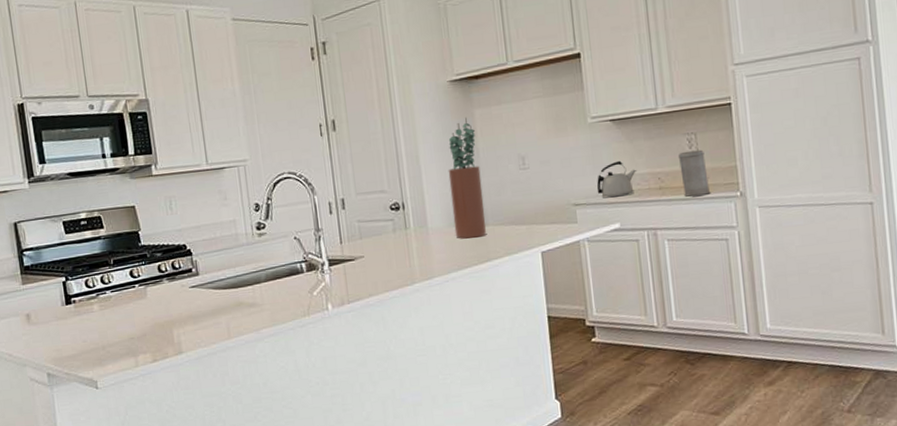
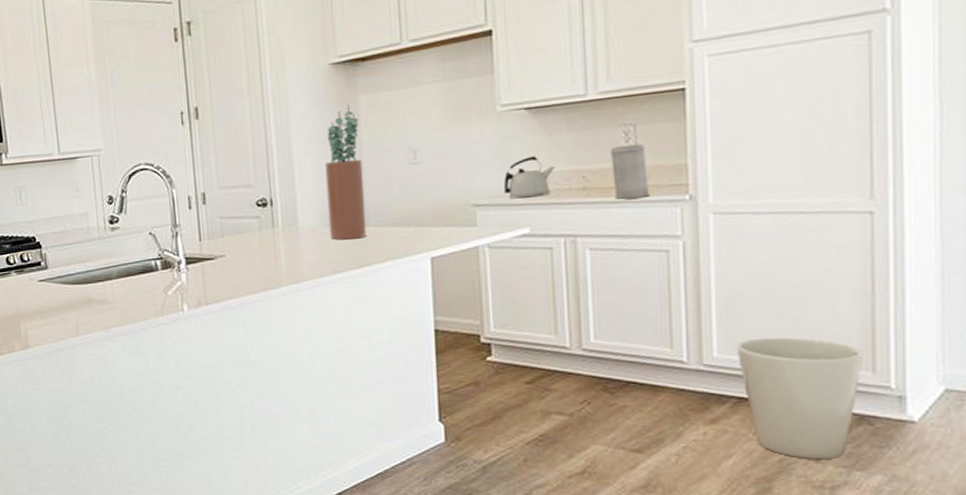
trash can: none [783,308,875,411] -> present [736,337,864,460]

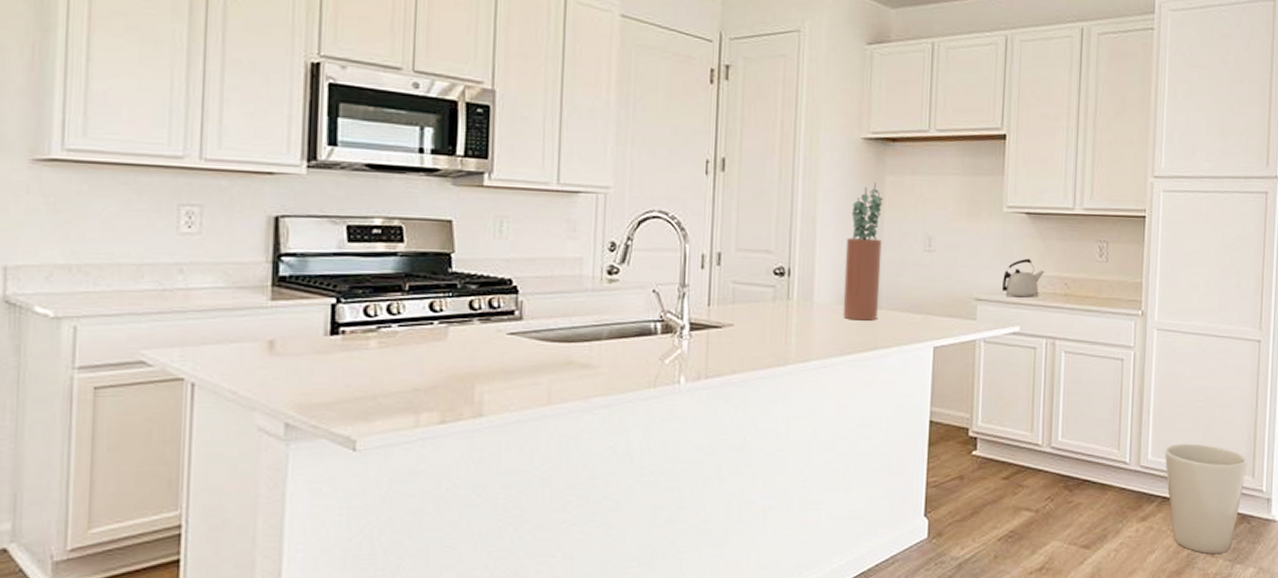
canister: present [609,143,650,201] -> none [1087,259,1114,310]

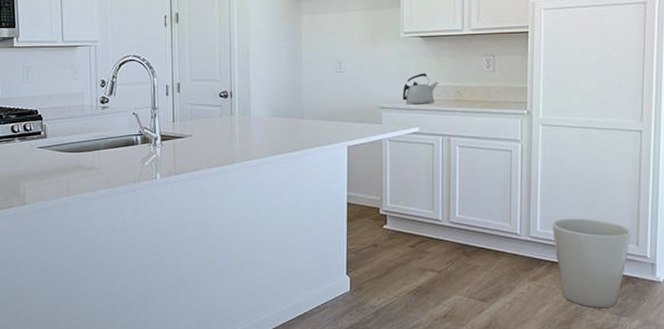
vase: present [843,182,884,321] -> none [273,22,302,128]

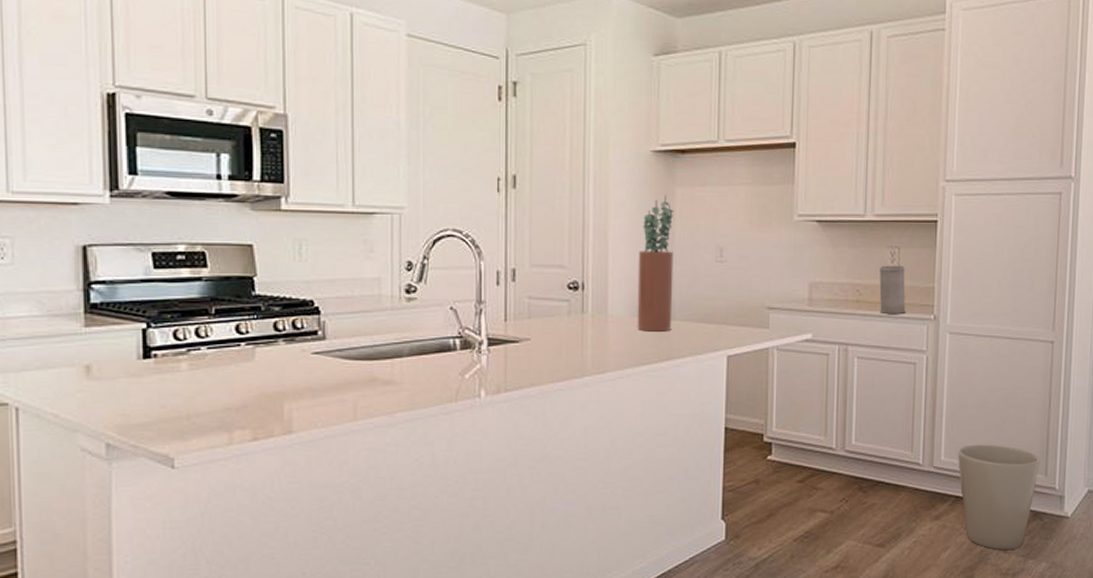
vase: none [273,22,302,128] -> present [637,195,674,332]
kettle: present [402,73,439,105] -> none [793,266,837,305]
canister: none [476,70,502,111] -> present [879,265,906,315]

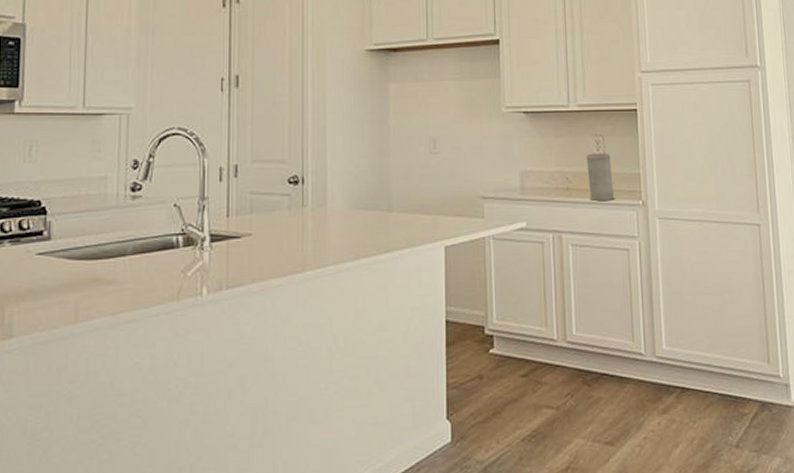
vase: present [637,195,674,332] -> none [355,90,390,224]
trash can: present [957,444,1040,551] -> none [678,331,762,446]

